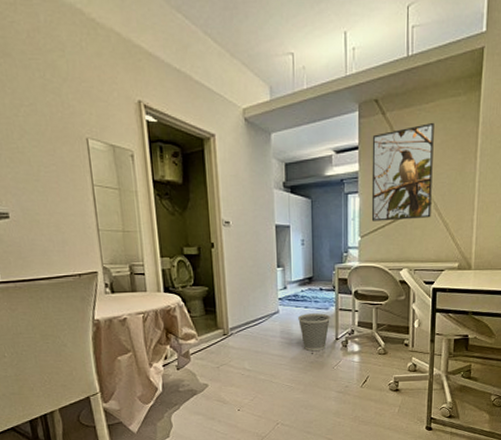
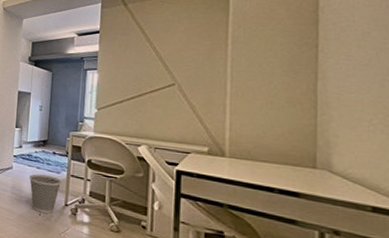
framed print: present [371,122,434,222] -> none [109,12,178,98]

